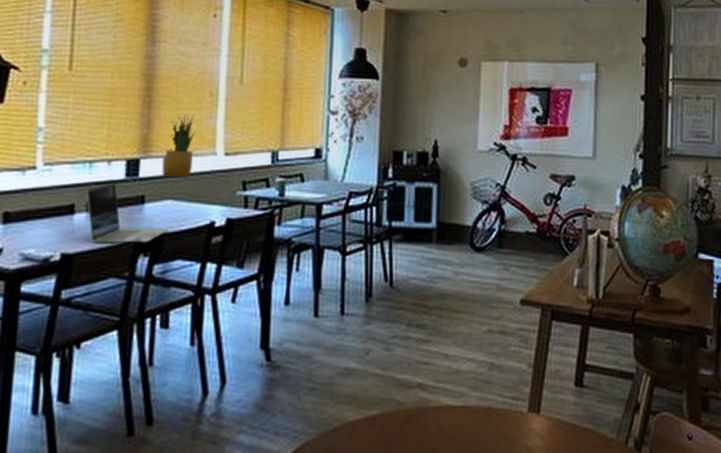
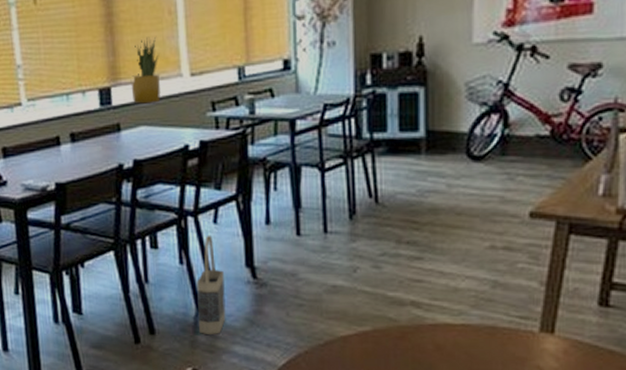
laptop: present [86,183,168,244] -> none [68,113,146,171]
bag: none [203,314,237,424] -> present [197,235,226,335]

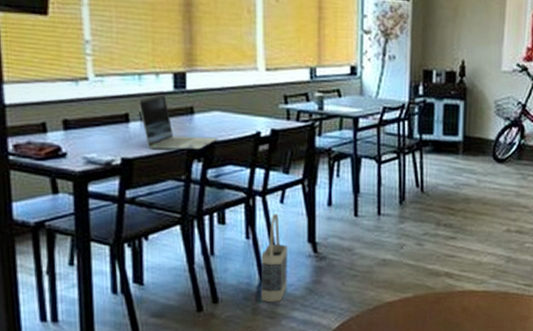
laptop: none [68,113,146,171] -> present [139,95,218,151]
planter: present [130,36,161,104] -> none [206,30,237,92]

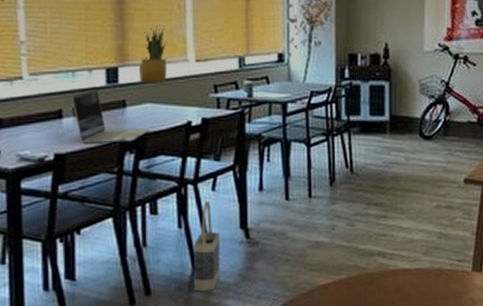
planter: none [206,30,237,92] -> present [138,25,167,84]

